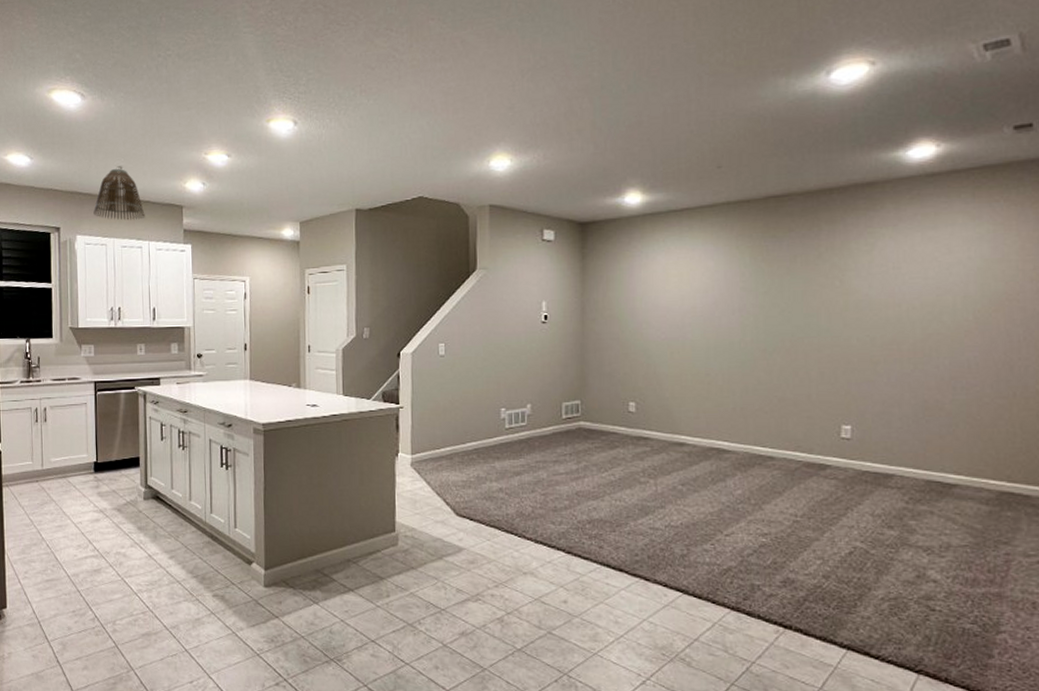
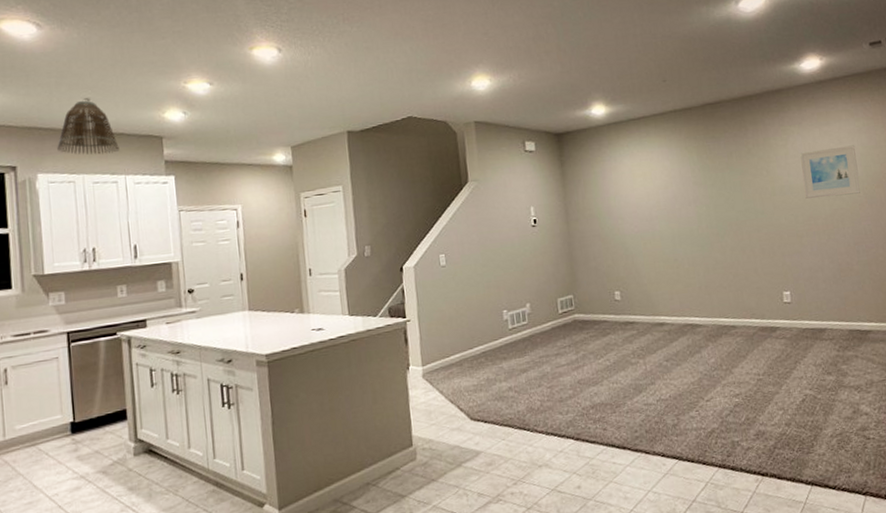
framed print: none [888,256,971,319] -> present [800,145,860,199]

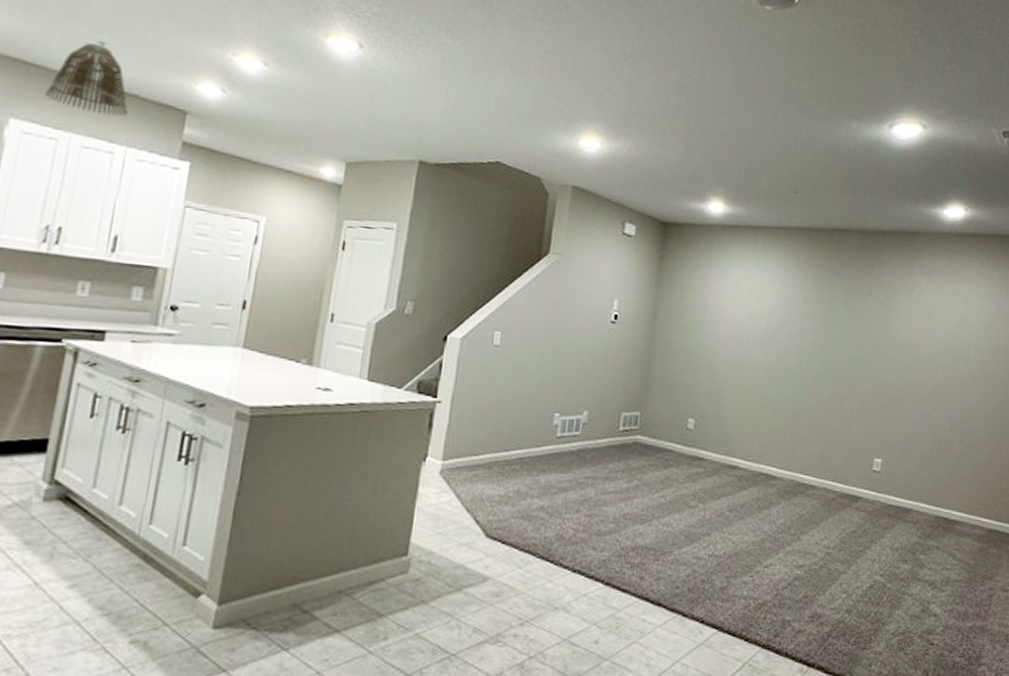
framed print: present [800,145,860,199] -> none [919,306,982,366]

